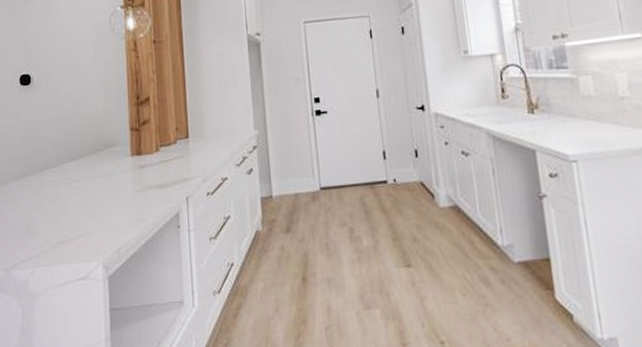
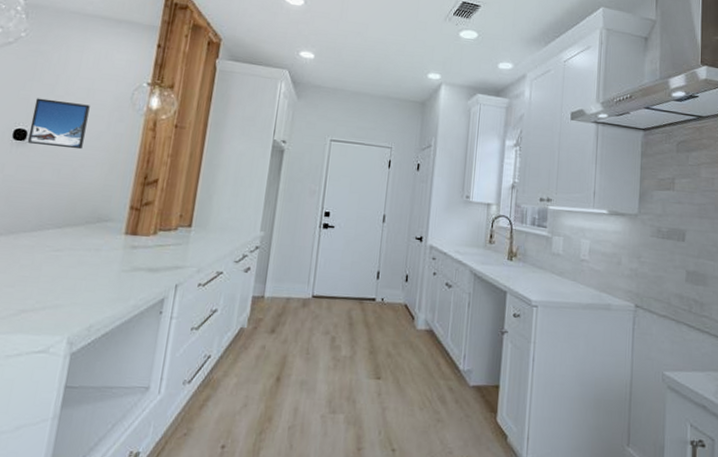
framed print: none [31,39,78,86] -> present [27,98,90,150]

